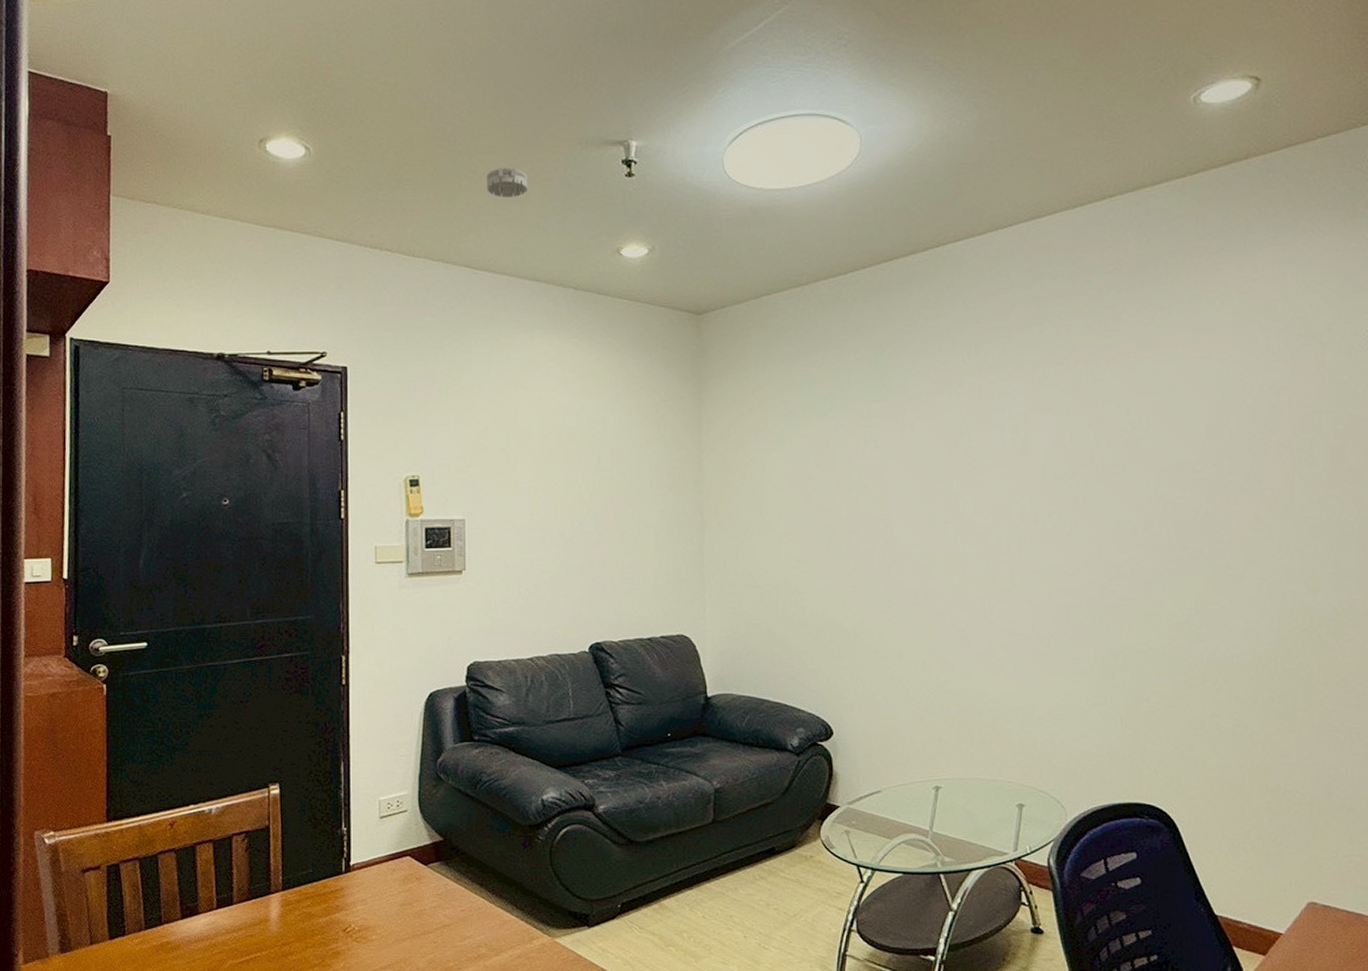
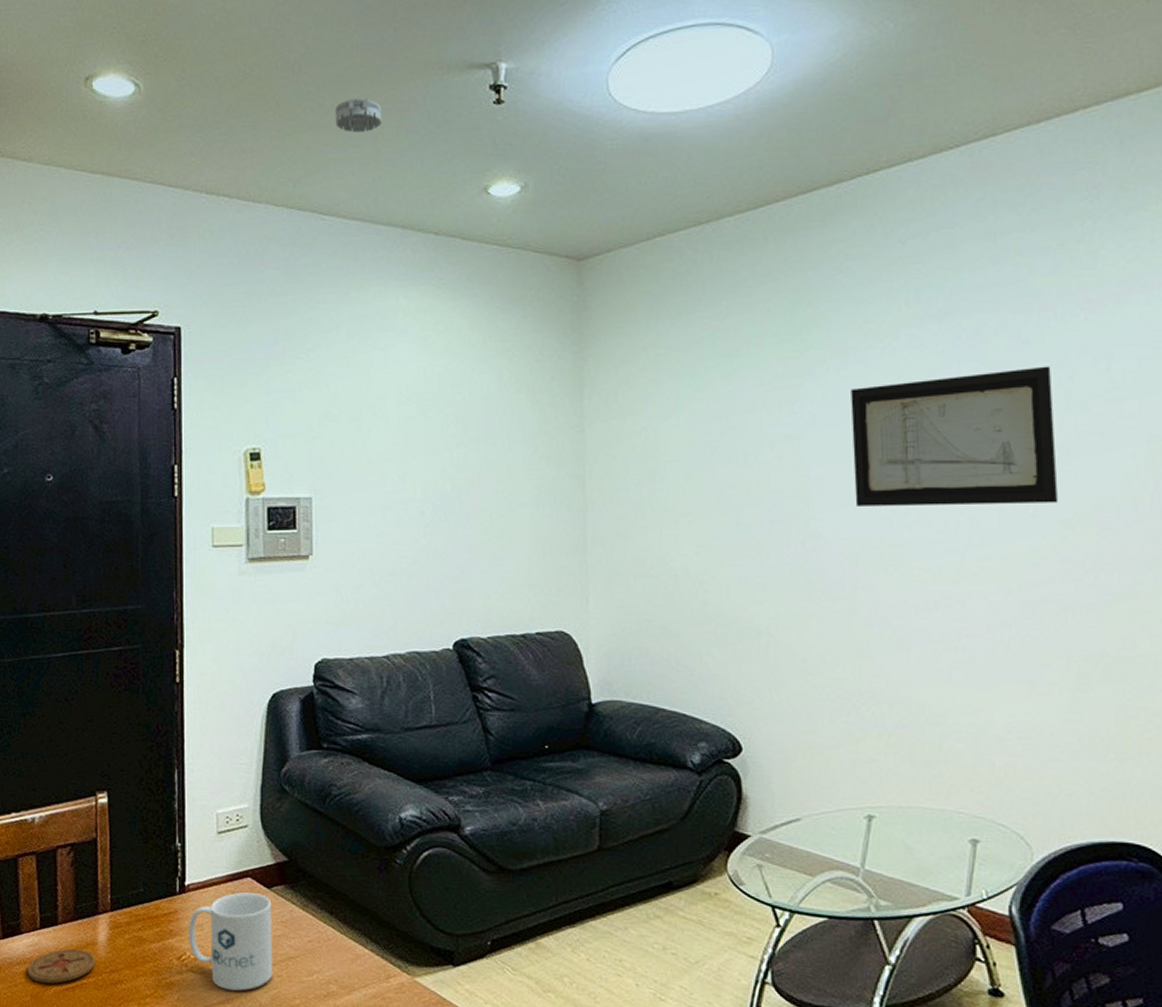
coaster: none [204,925,268,958] -> present [27,949,95,984]
mug: none [353,869,429,957] -> present [189,892,273,991]
wall art: none [923,410,1089,527] -> present [851,366,1059,507]

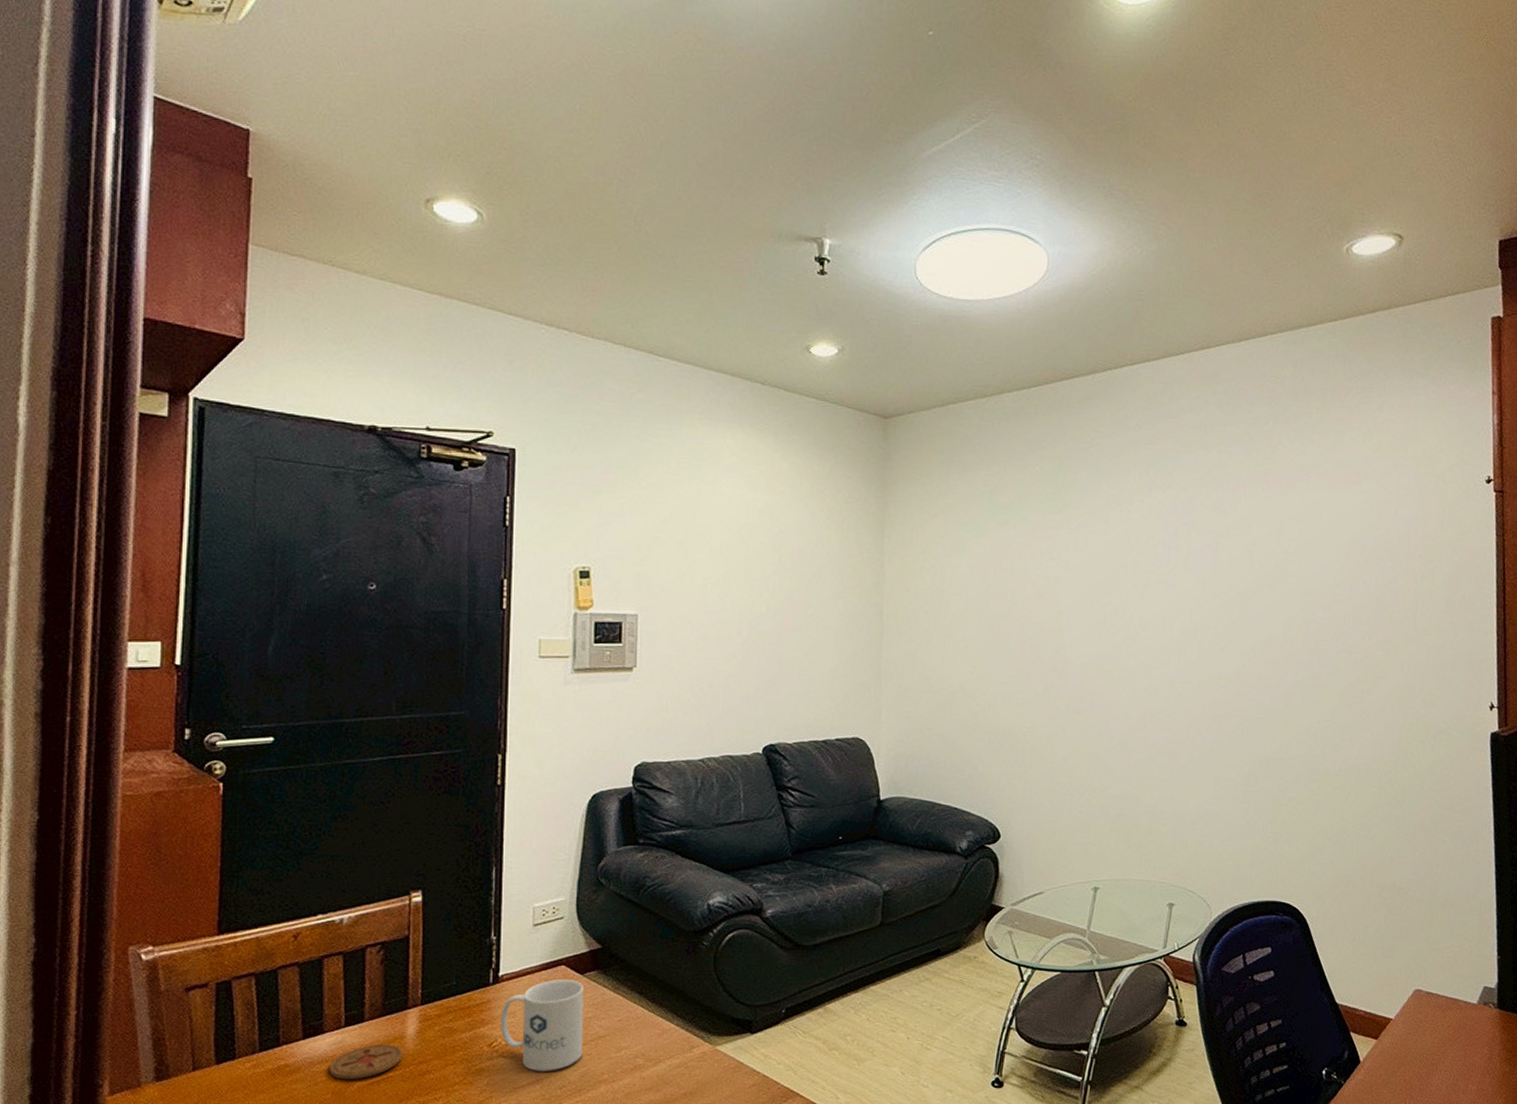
smoke detector: present [335,98,381,133] -> none [674,253,717,285]
wall art: present [851,366,1059,507] -> none [1095,532,1241,640]

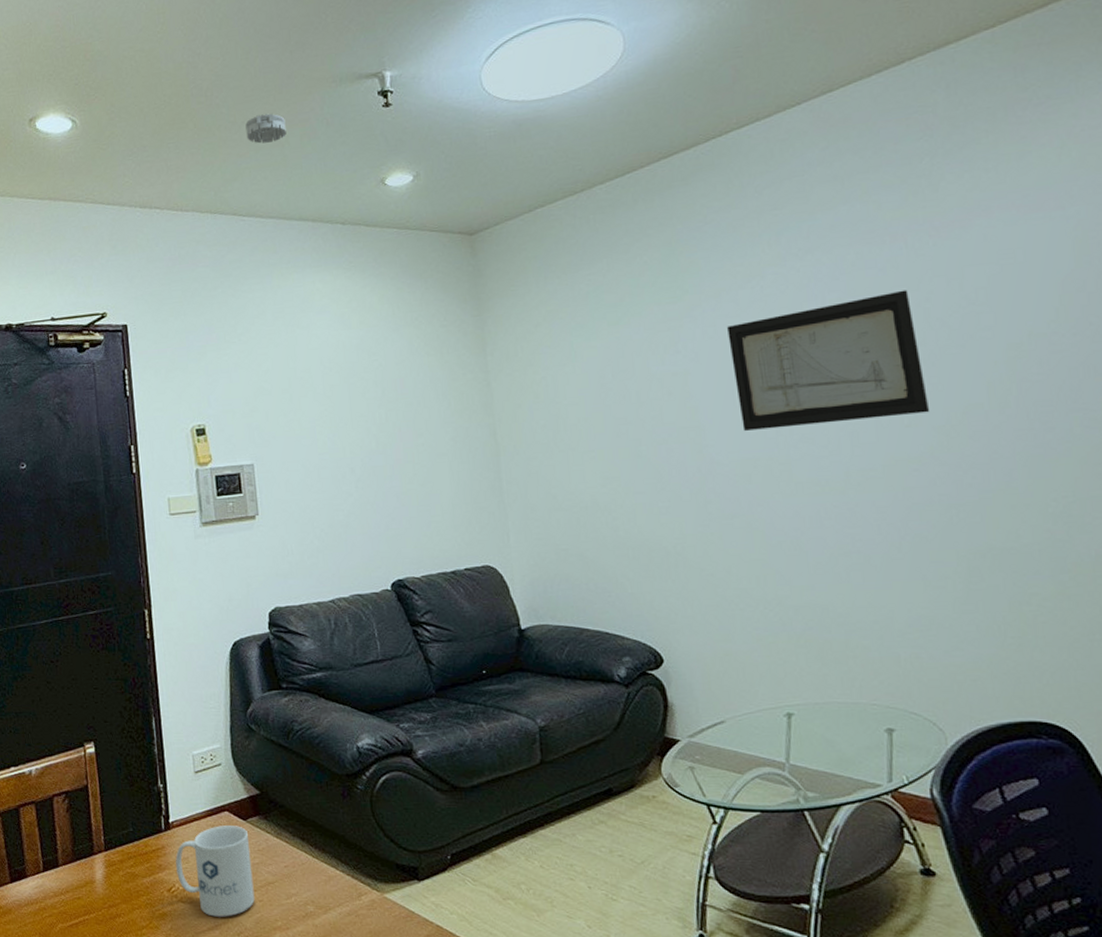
coaster: present [329,1043,403,1080] -> none [34,888,95,922]
smoke detector: none [674,253,717,285] -> present [245,113,286,144]
wall art: none [1095,532,1241,640] -> present [727,290,930,431]

